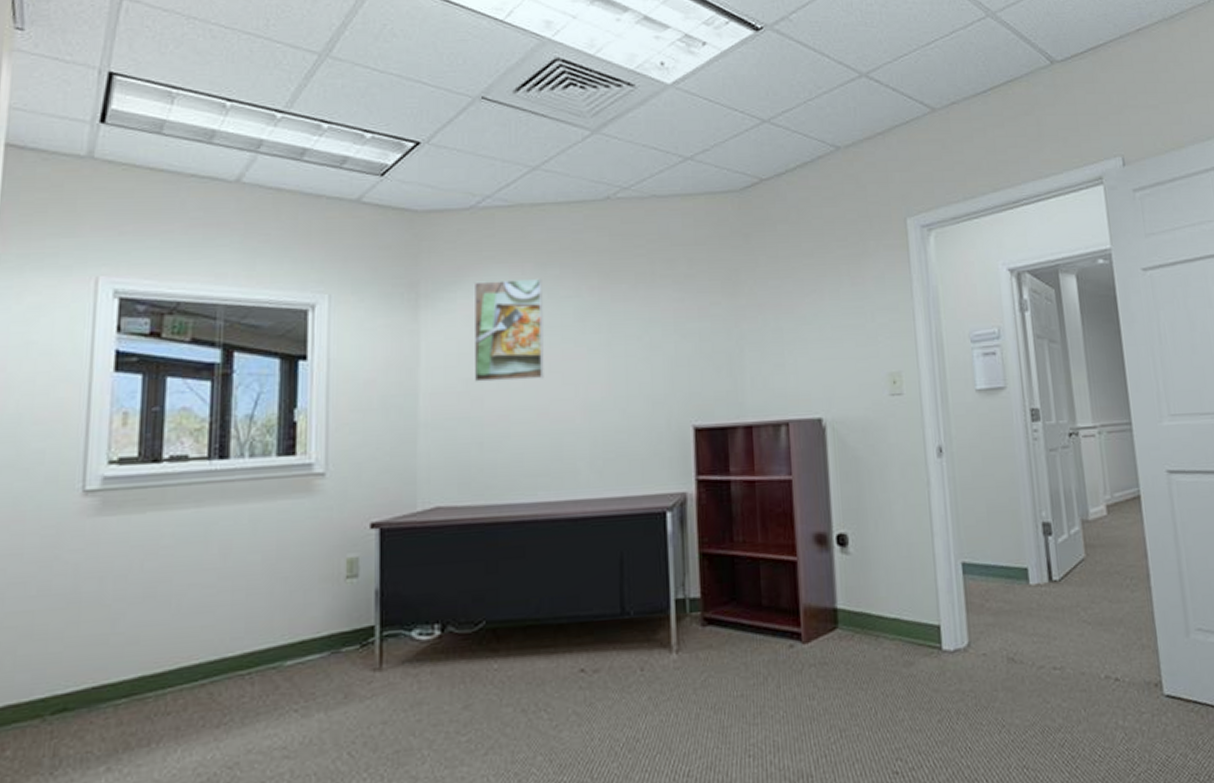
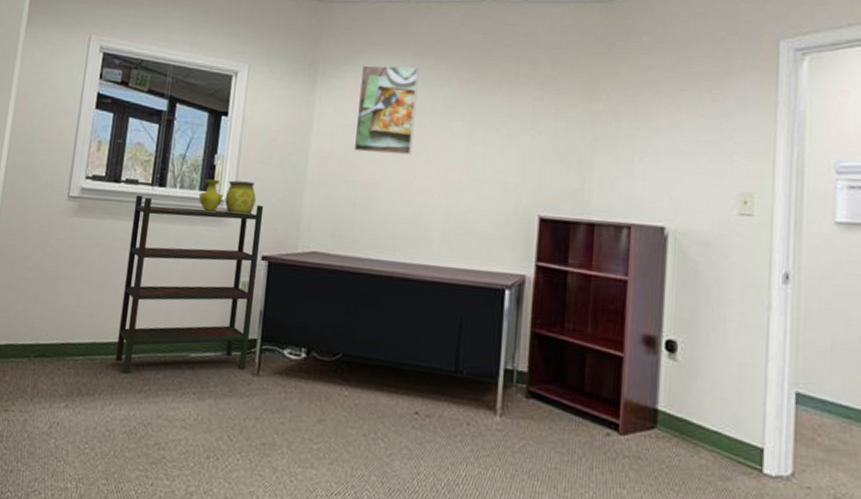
bookshelf: none [177,462,367,708] -> present [115,194,264,375]
decorative vase: none [276,436,355,482] -> present [198,178,256,215]

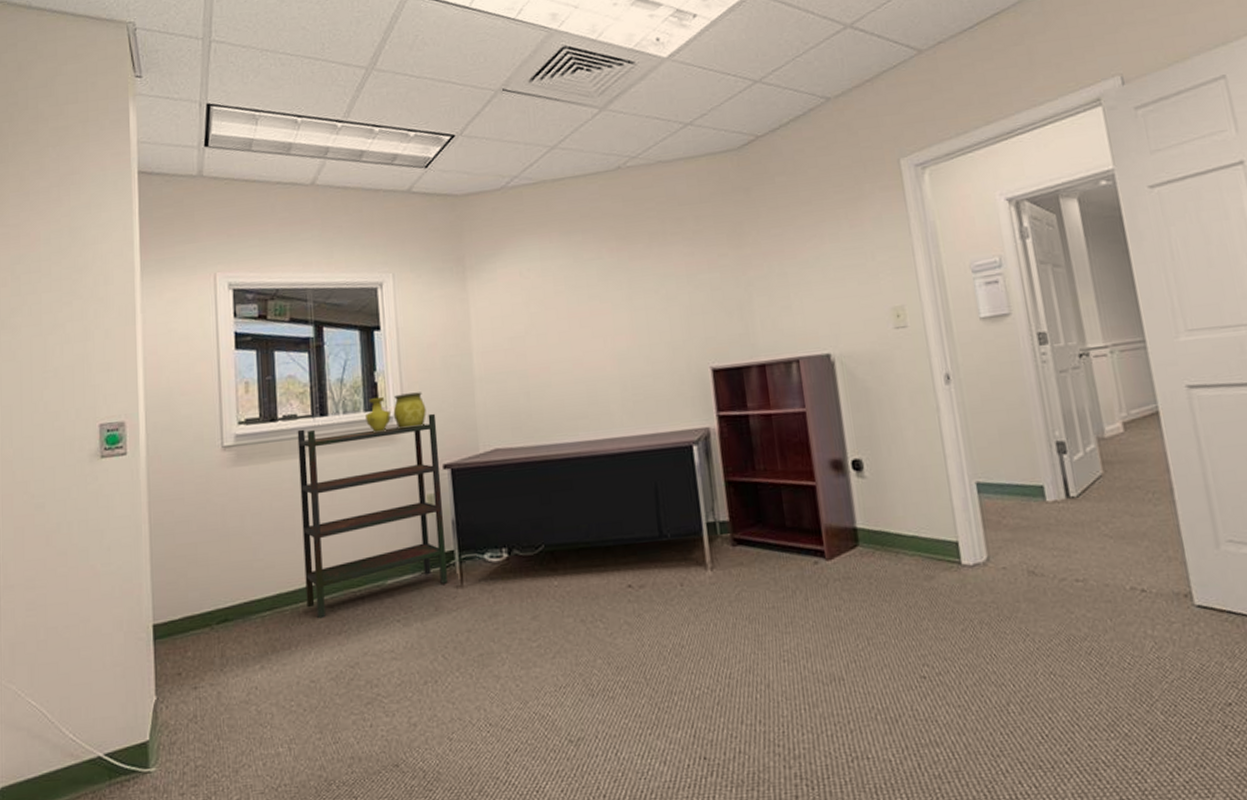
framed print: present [353,65,419,156] -> none [509,245,576,340]

